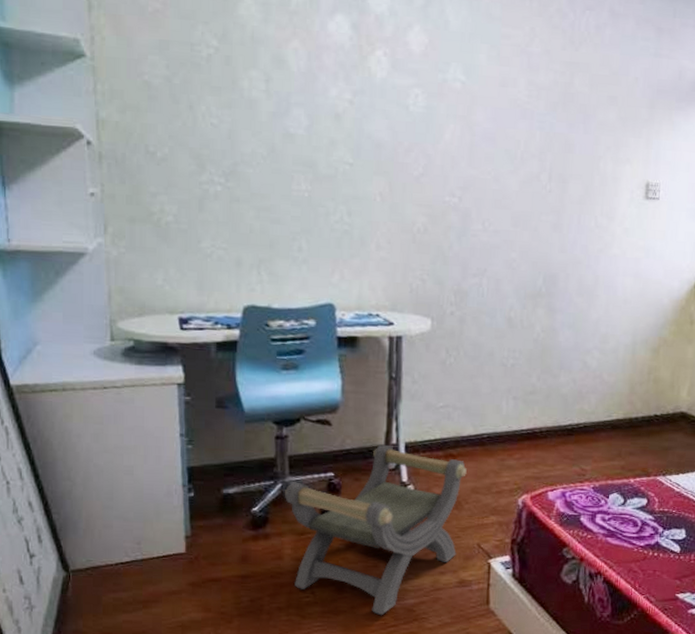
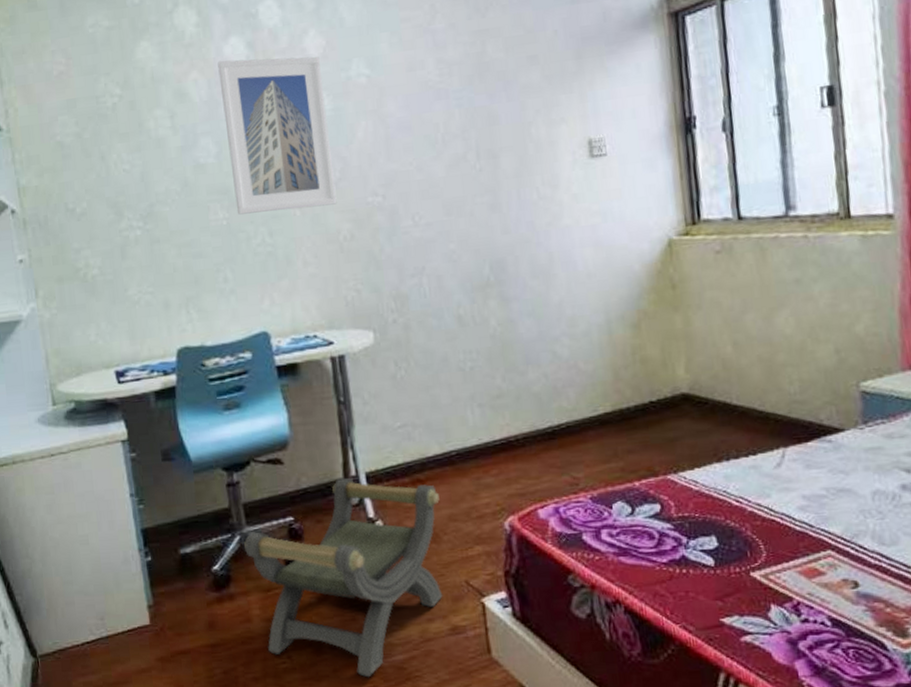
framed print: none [319,35,420,197] -> present [217,56,337,215]

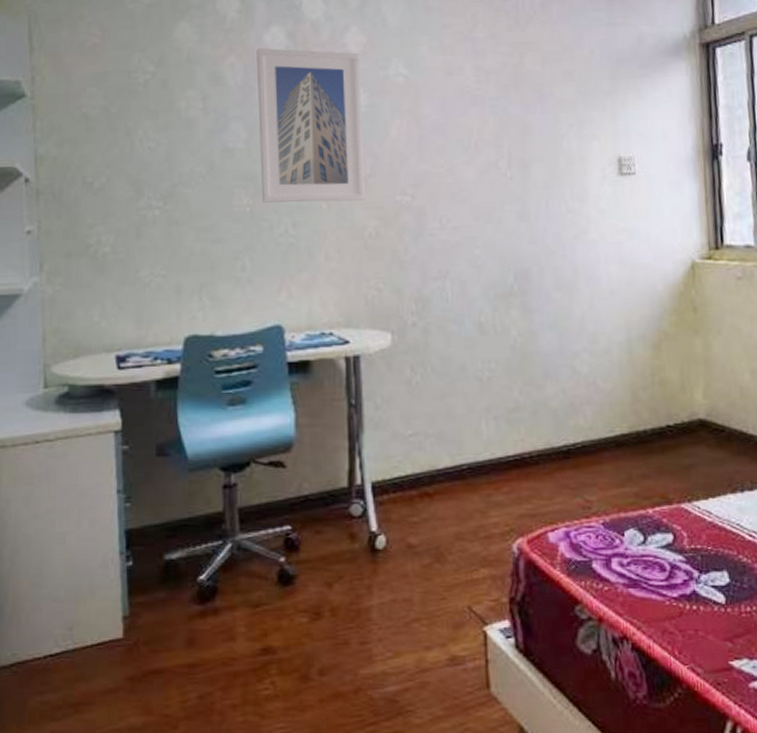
stool: present [244,477,443,678] -> none [236,486,447,710]

